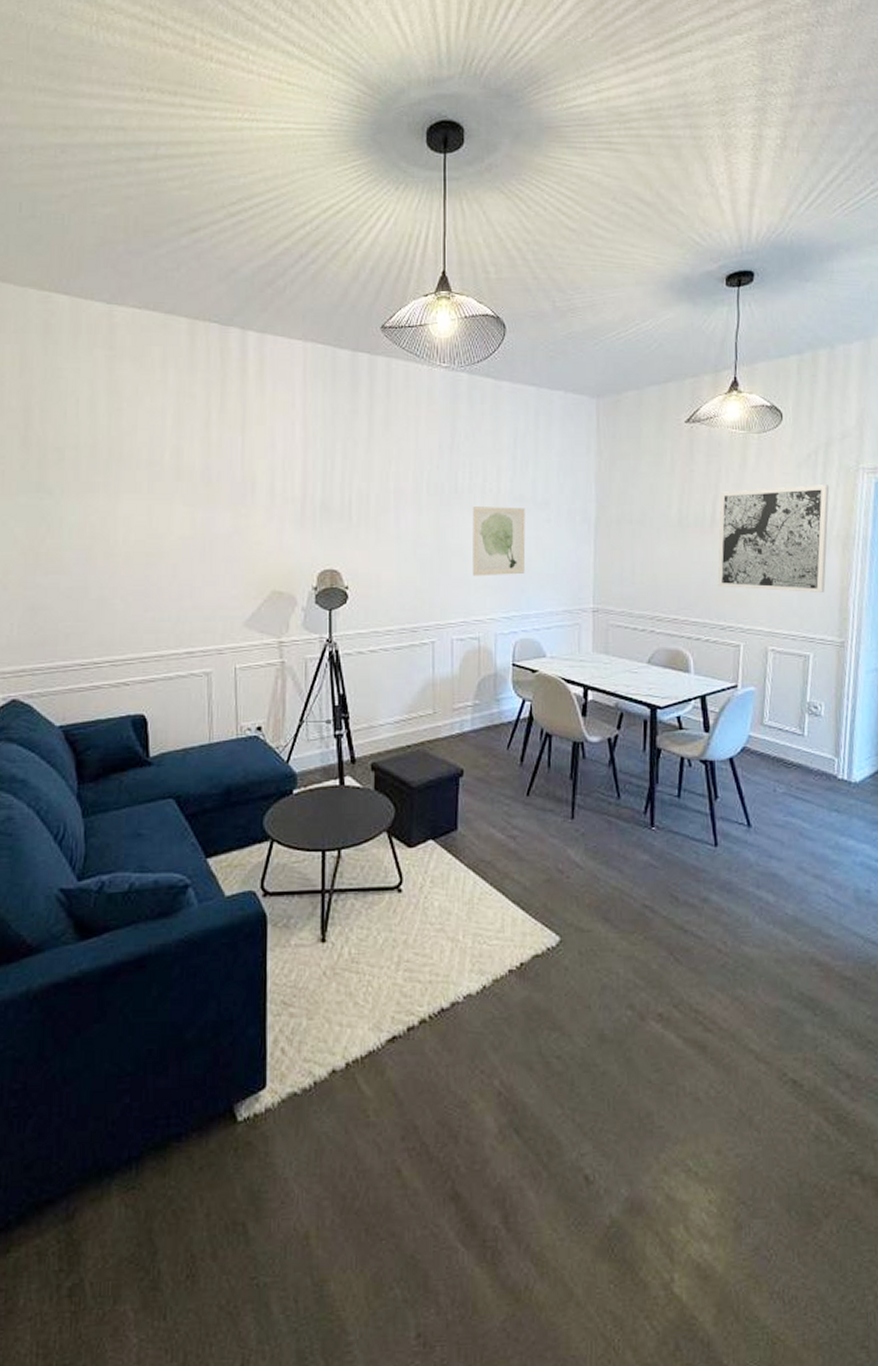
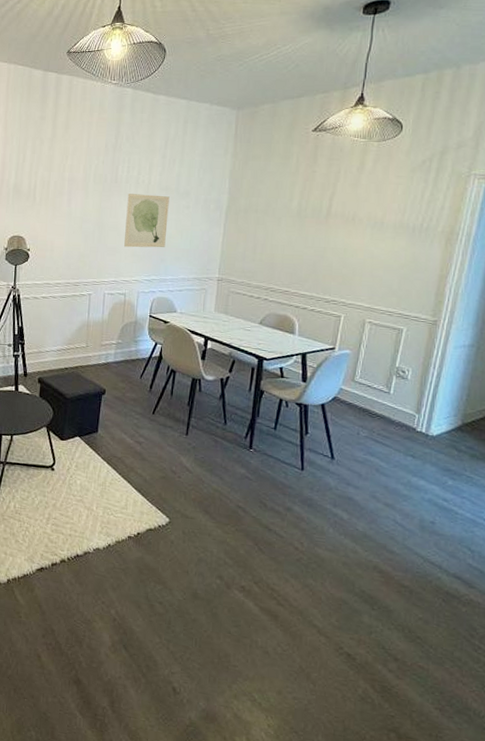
wall art: present [717,485,830,594] -> none [326,187,440,279]

